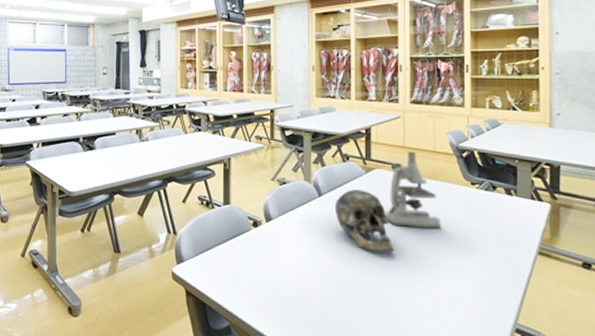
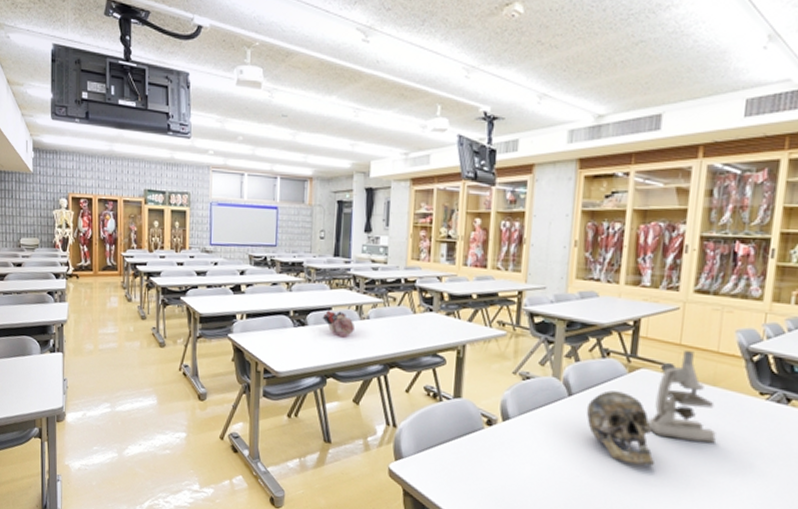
anatomical model: none [107,135,136,158] -> present [322,310,354,338]

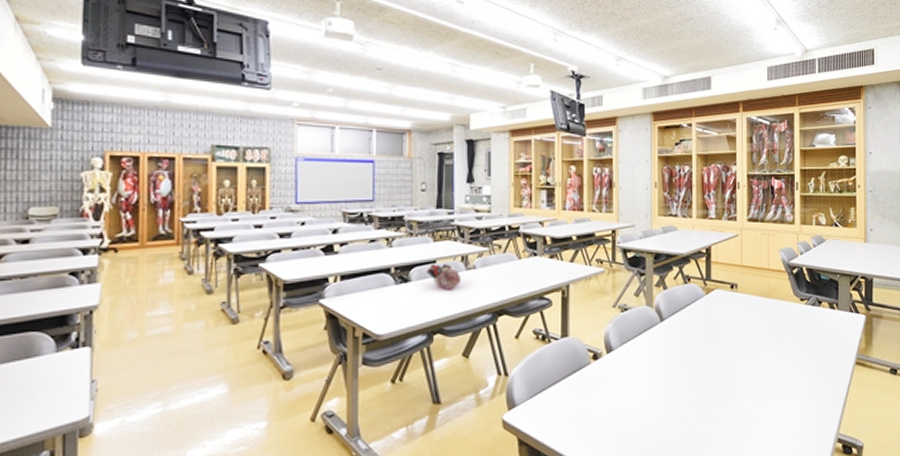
skull: present [586,390,656,466] -> none [676,312,733,376]
microscope: present [648,351,716,444] -> none [725,271,774,348]

